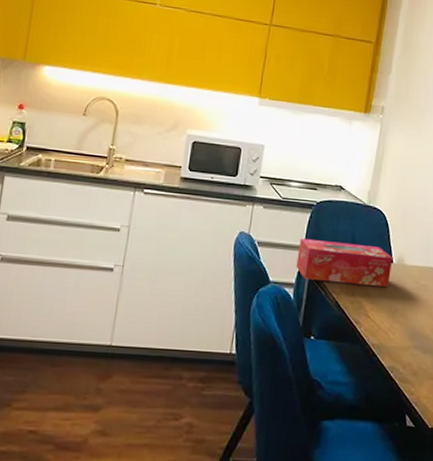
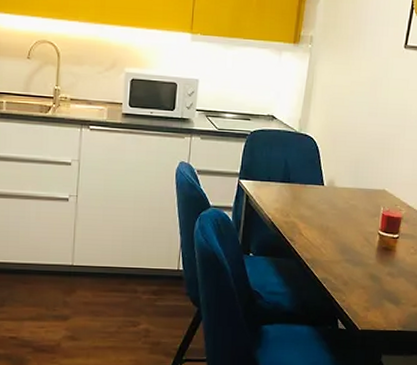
tissue box: present [296,237,393,288] -> none [233,165,324,209]

